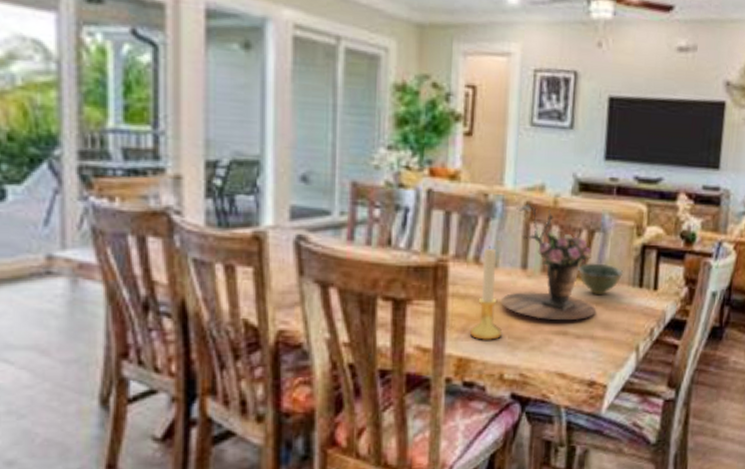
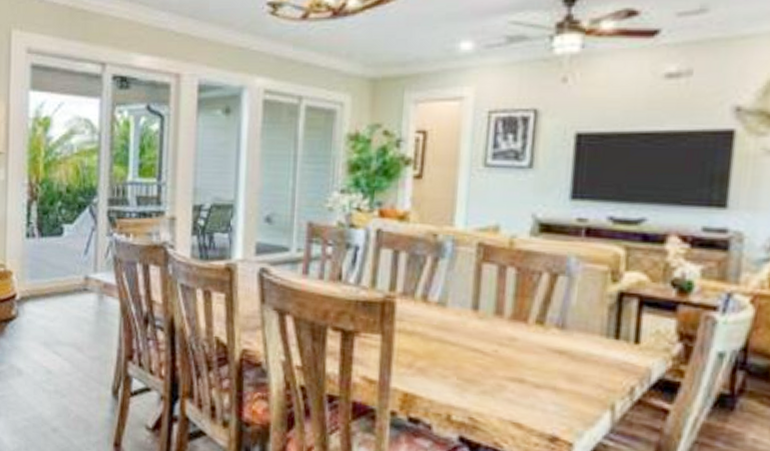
candle holder: present [470,246,503,340] -> none [417,285,451,379]
flower arrangement: present [500,203,597,321] -> none [449,244,560,369]
bowl: present [578,263,623,296] -> none [538,308,593,344]

